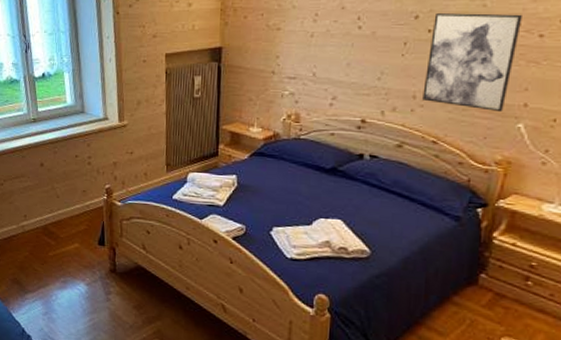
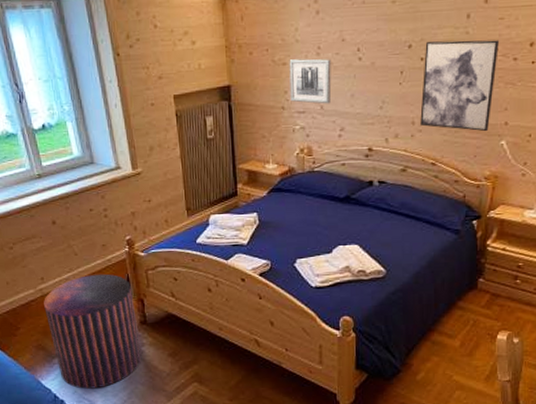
stool: none [24,218,108,330] -> present [44,274,142,389]
wall art: none [281,25,328,72] -> present [289,58,332,104]

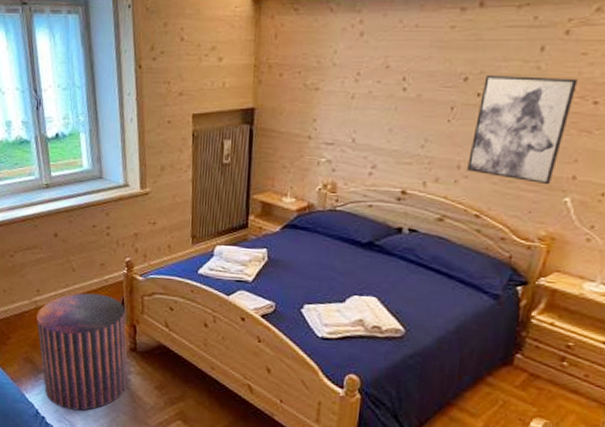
wall art: present [289,58,332,104] -> none [319,85,371,138]

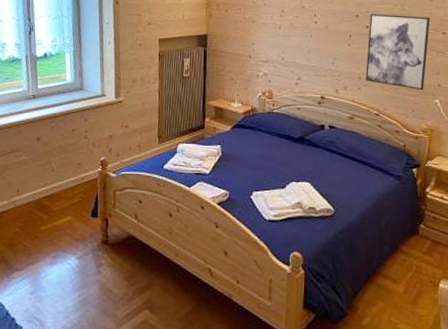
stool: present [37,293,128,411] -> none [14,190,100,308]

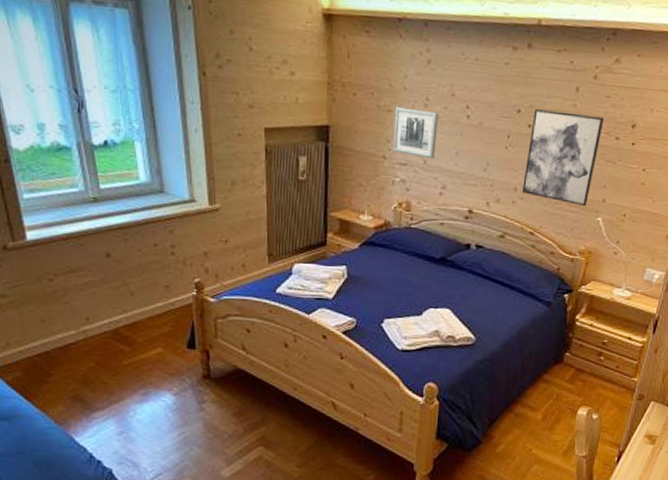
wall art: none [256,18,292,57] -> present [392,107,439,160]

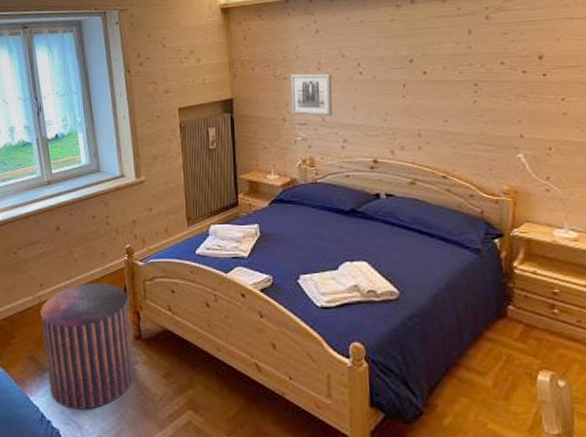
stool: none [87,318,201,449] -> present [41,282,134,410]
wall art: present [522,109,605,207] -> none [426,53,506,145]

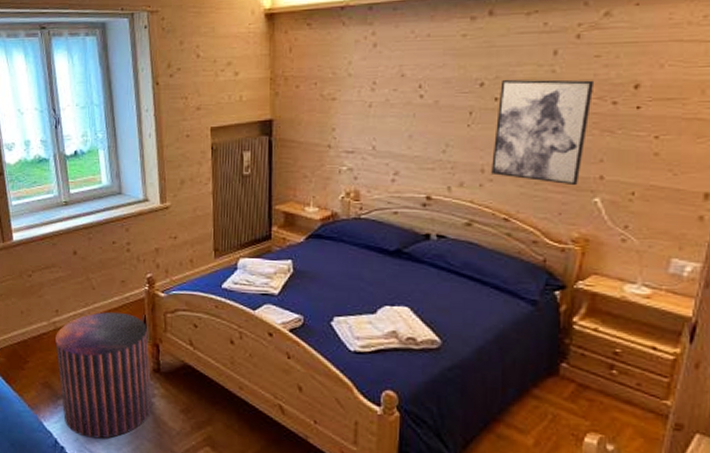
wall art: present [290,73,333,117] -> none [338,94,387,145]
wall art: none [426,53,506,145] -> present [491,79,595,186]

